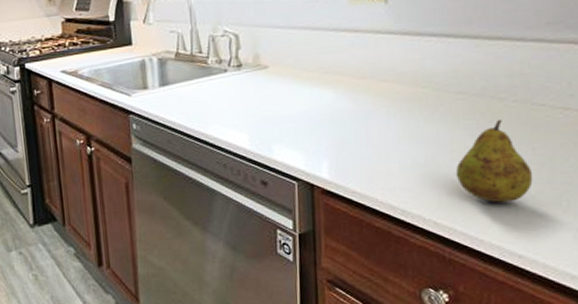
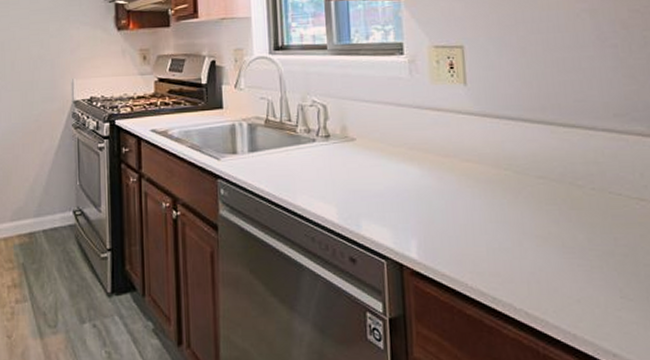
fruit: present [455,120,533,203] -> none [542,207,619,295]

